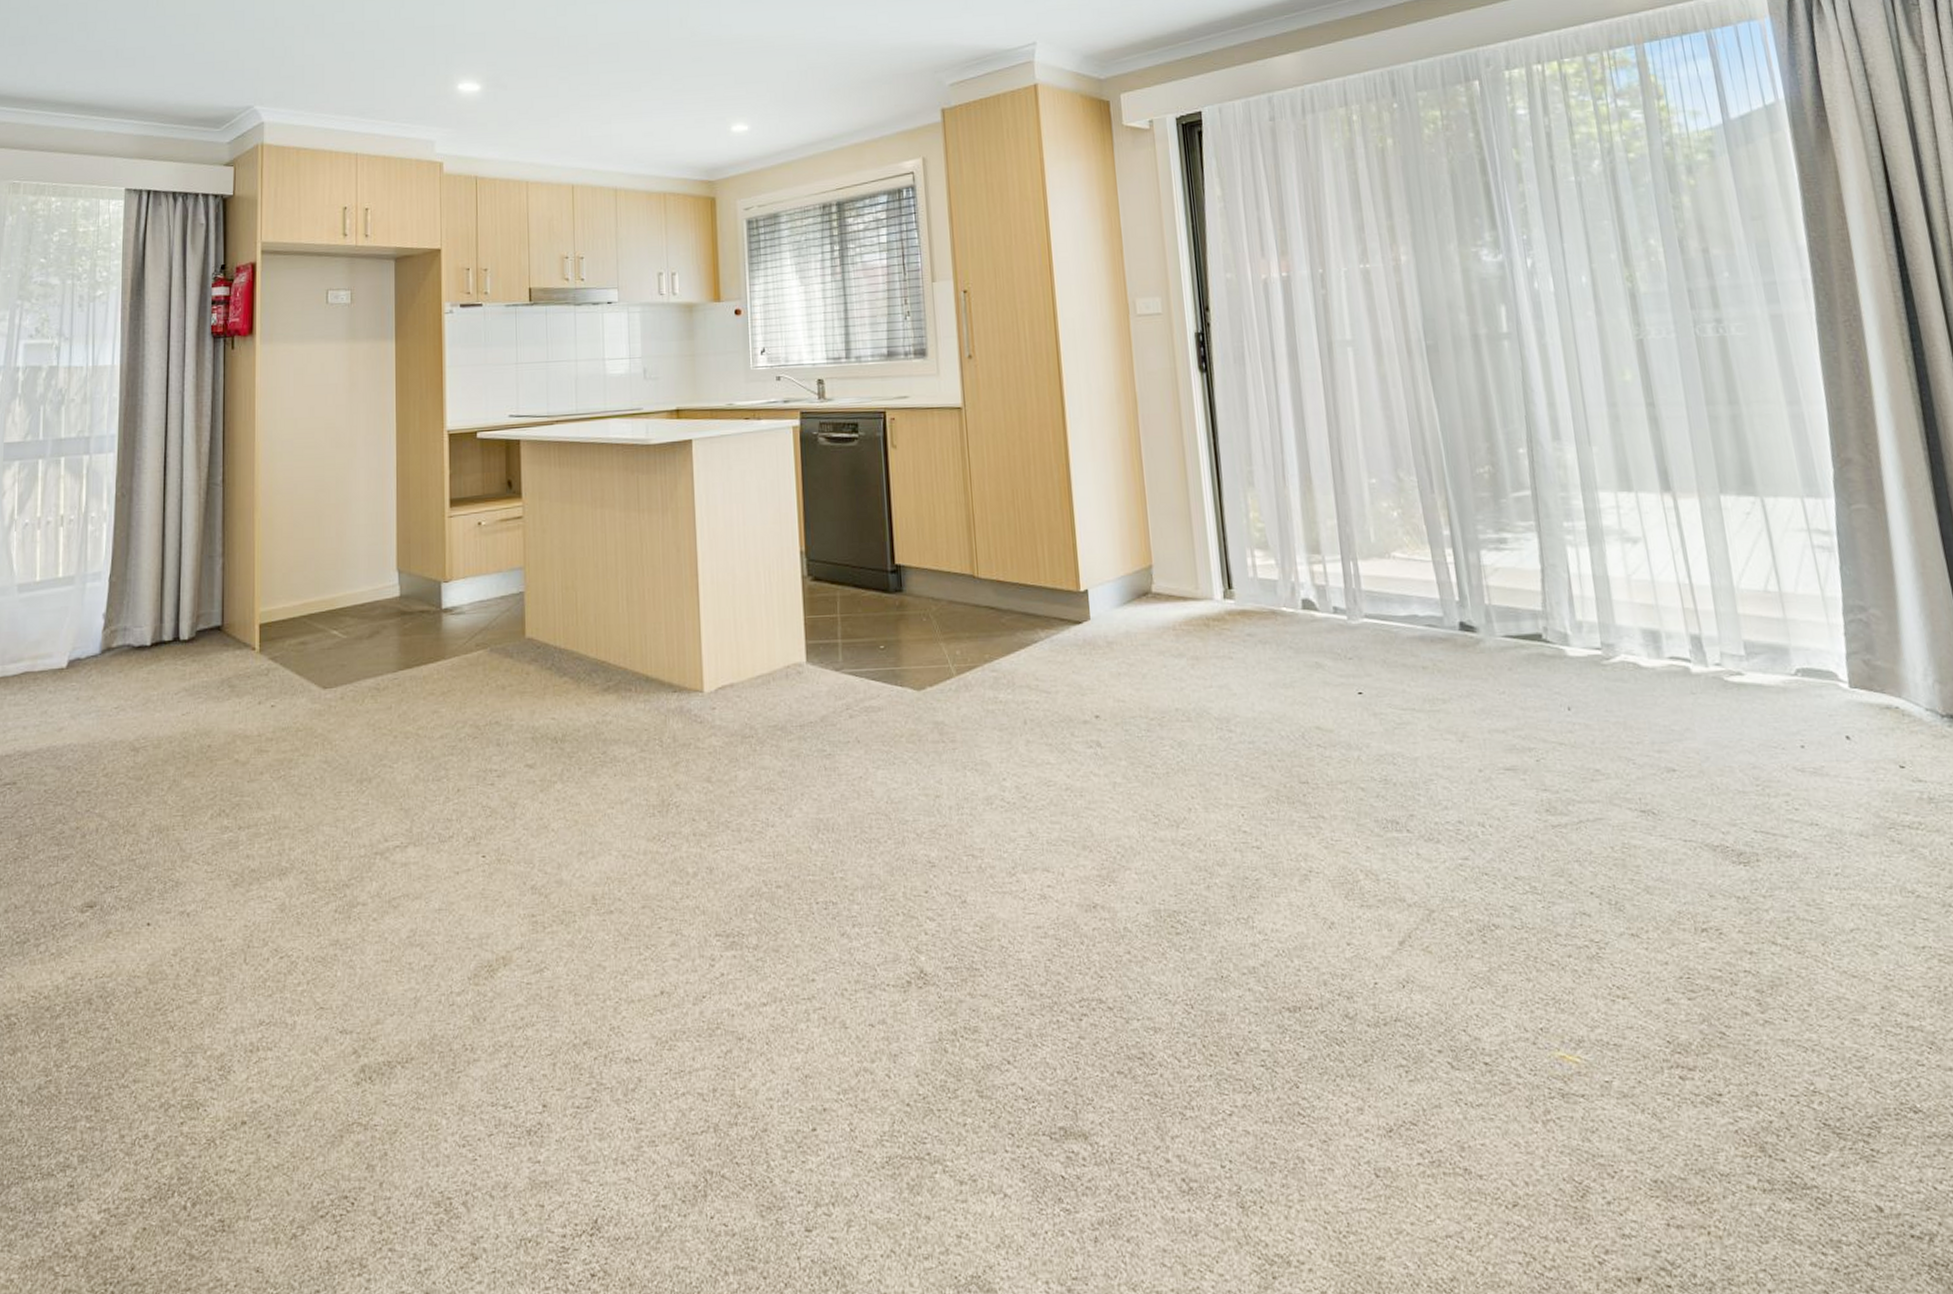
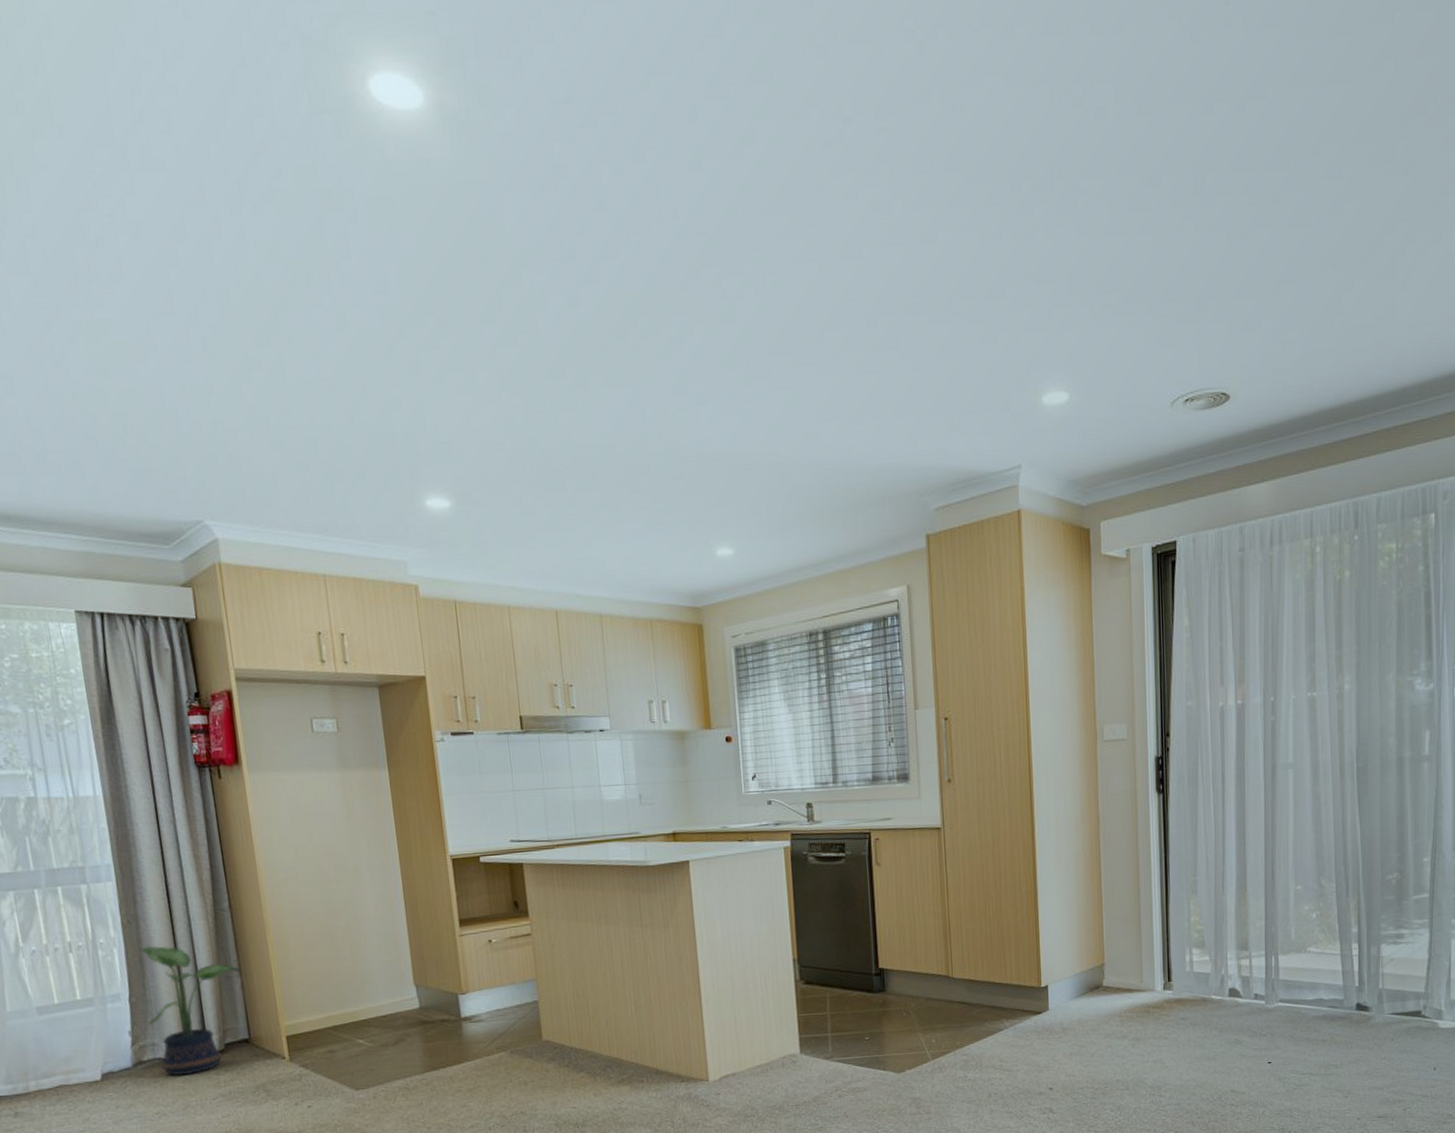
potted plant: none [125,521,224,665] -> present [139,946,241,1075]

